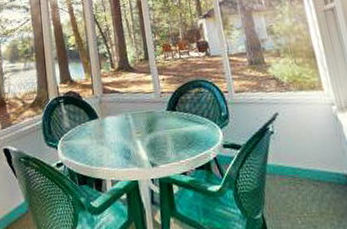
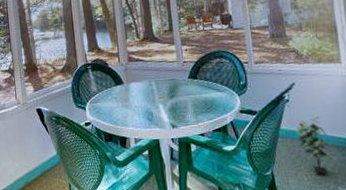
potted plant: none [284,149,326,216] -> present [296,116,333,174]

